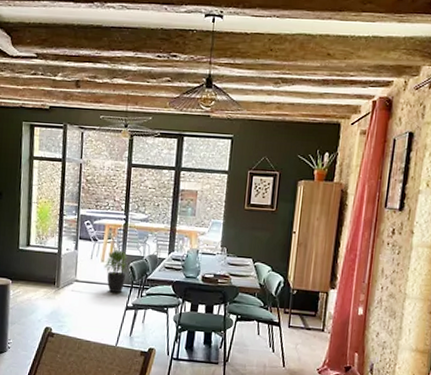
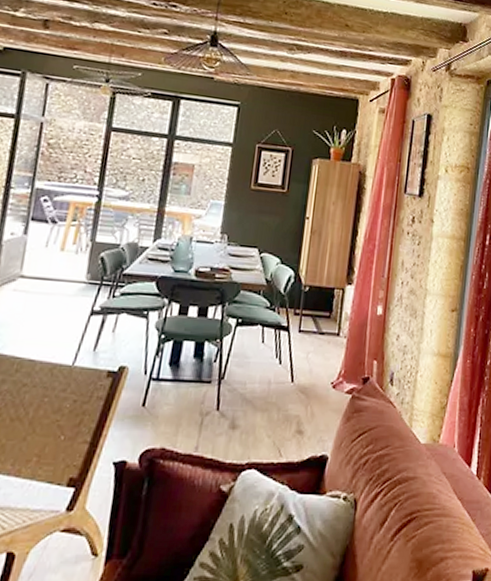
potted plant: present [104,249,128,293] -> none [63,234,99,293]

